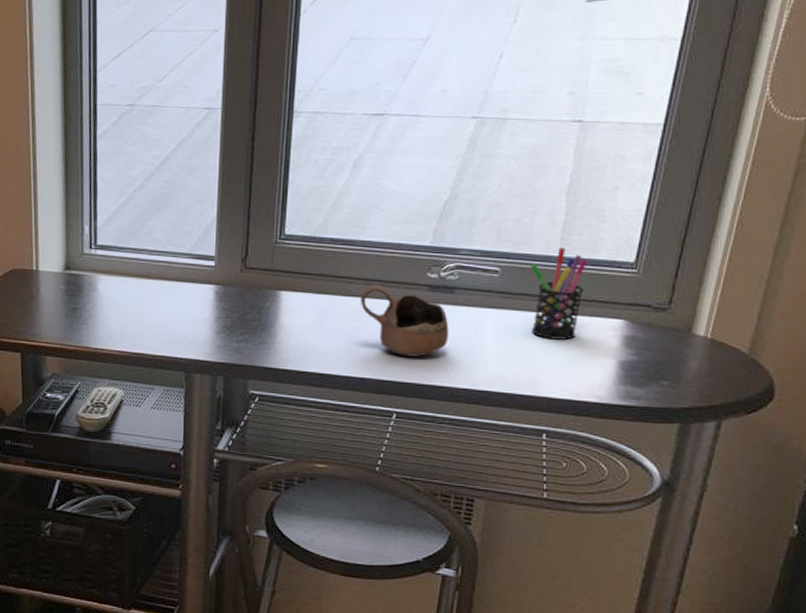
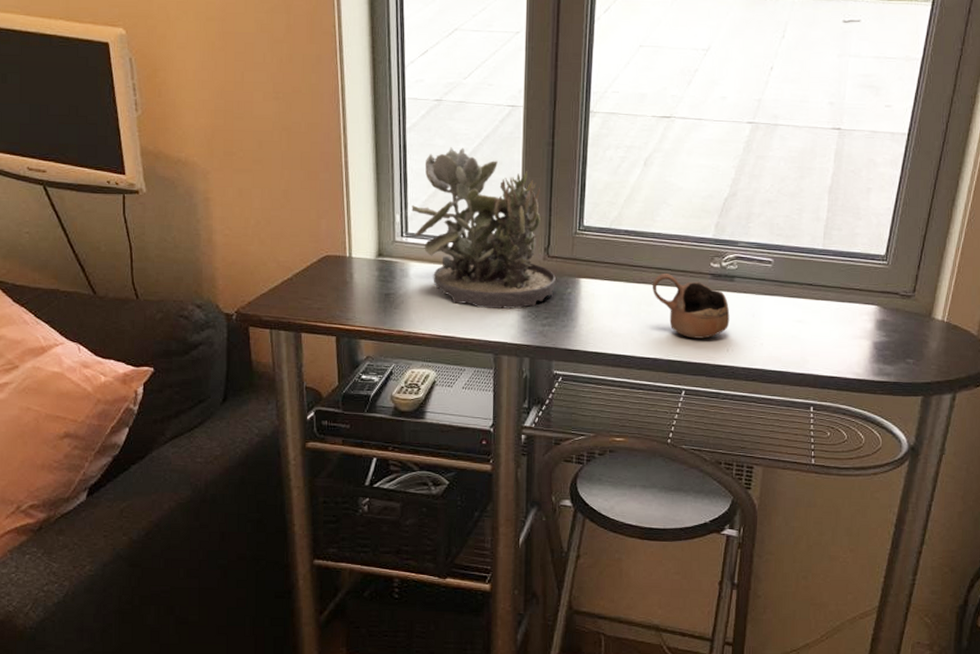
succulent plant: none [101,154,253,324] -> present [411,147,556,309]
pen holder: present [531,247,588,340] -> none [799,241,846,323]

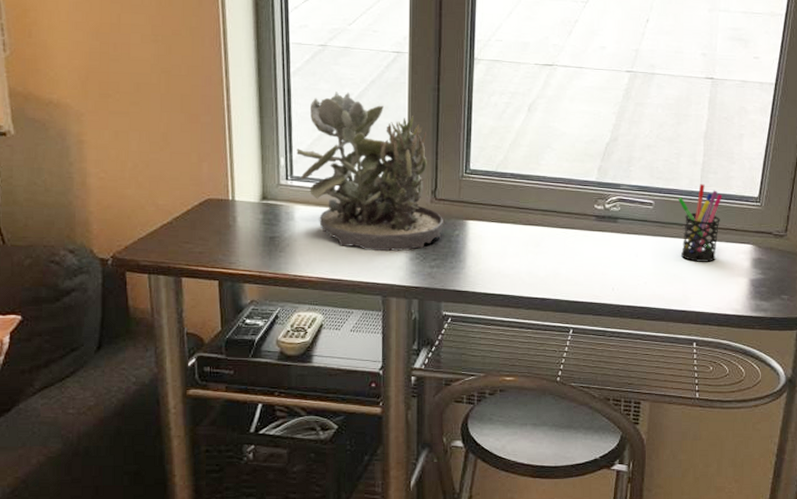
cup: present [652,273,730,339] -> none [538,215,614,278]
pen holder: none [799,241,846,323] -> present [678,184,722,262]

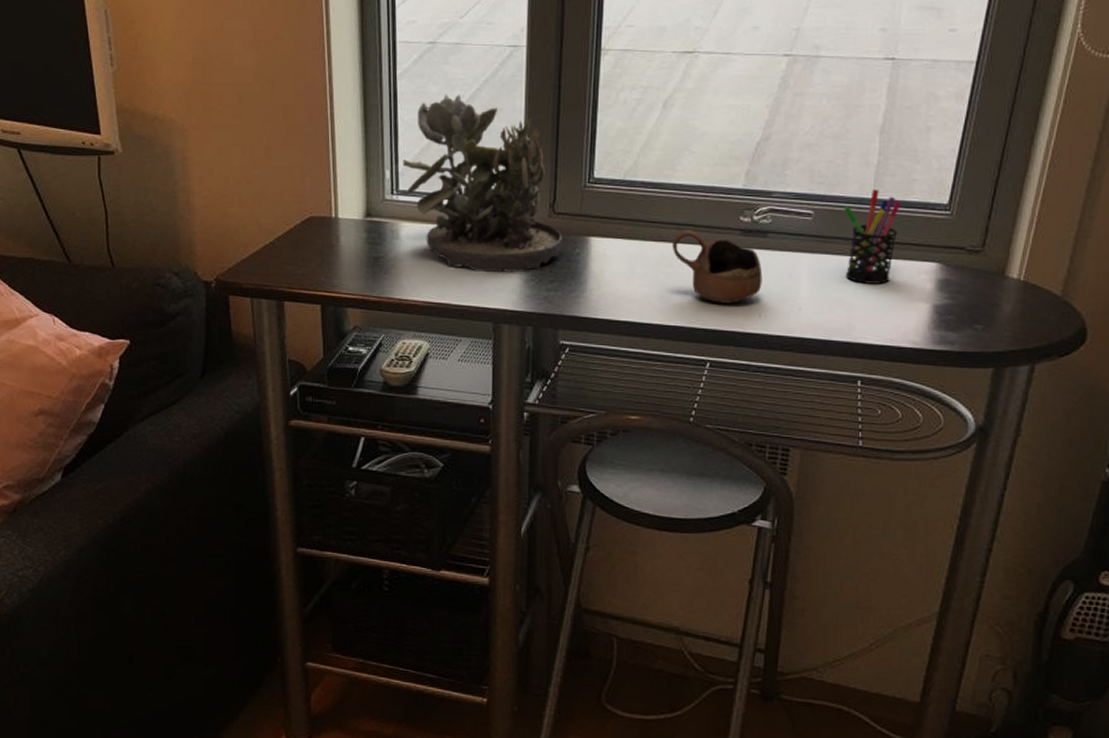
cup: none [538,215,614,278] -> present [671,230,763,304]

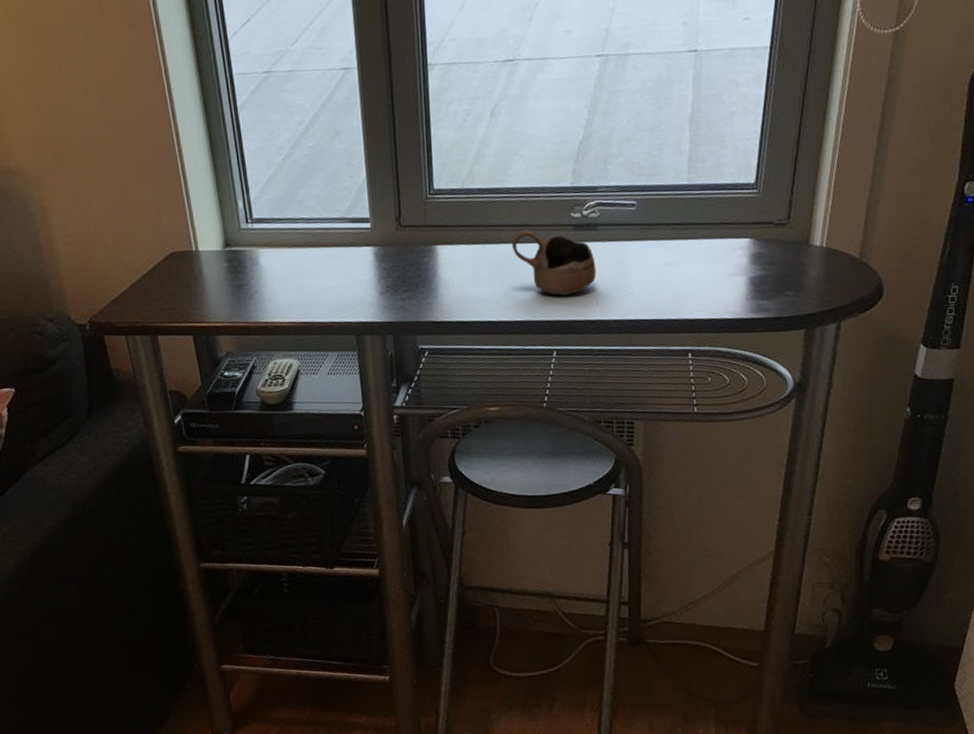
succulent plant: present [403,94,562,272] -> none [253,120,411,289]
pen holder: present [844,189,901,284] -> none [664,175,714,265]

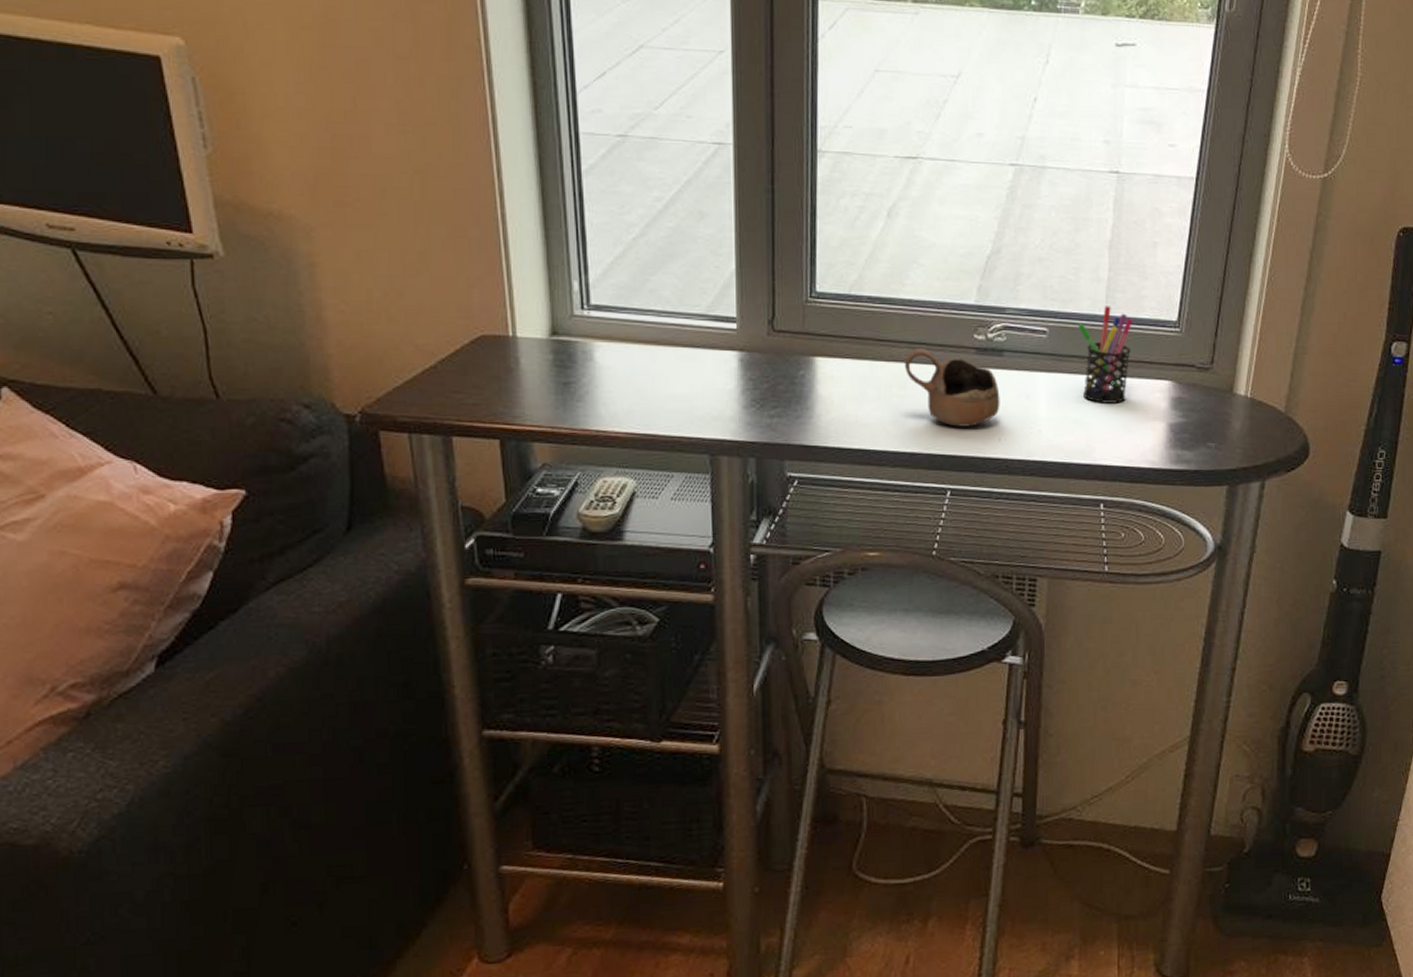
pen holder: none [664,175,714,265] -> present [1078,306,1133,403]

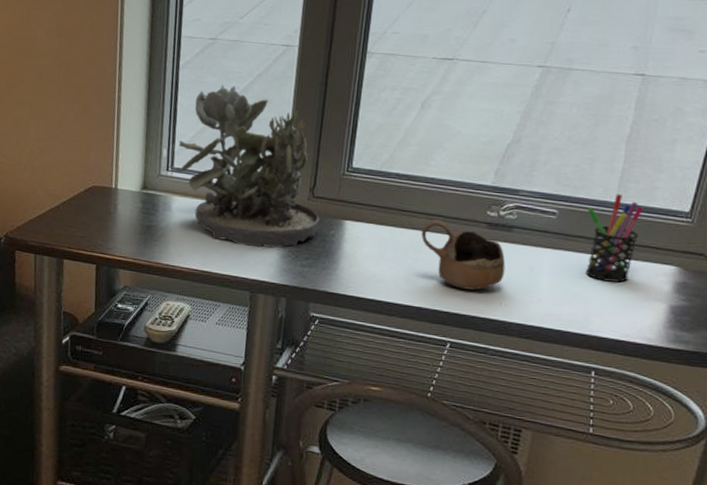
succulent plant: none [593,195,784,397] -> present [179,85,319,248]

